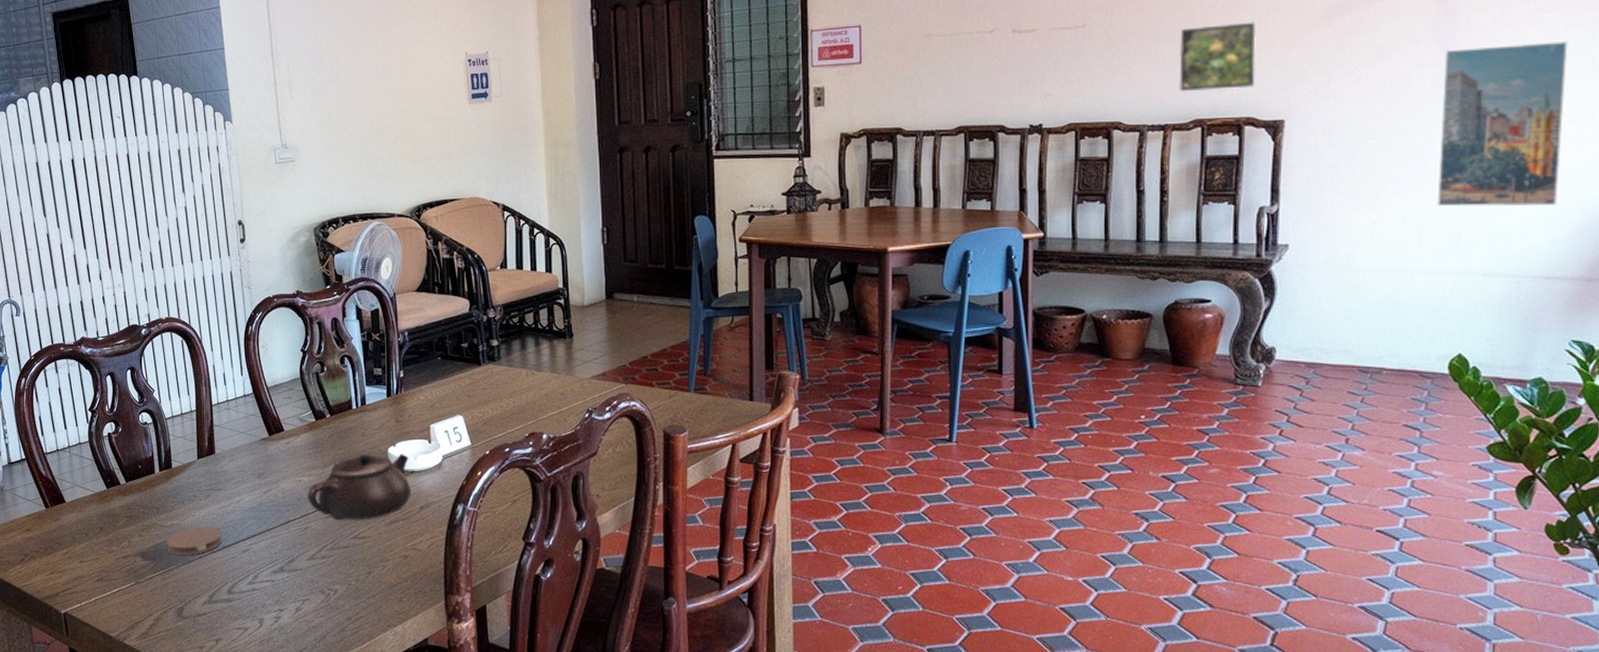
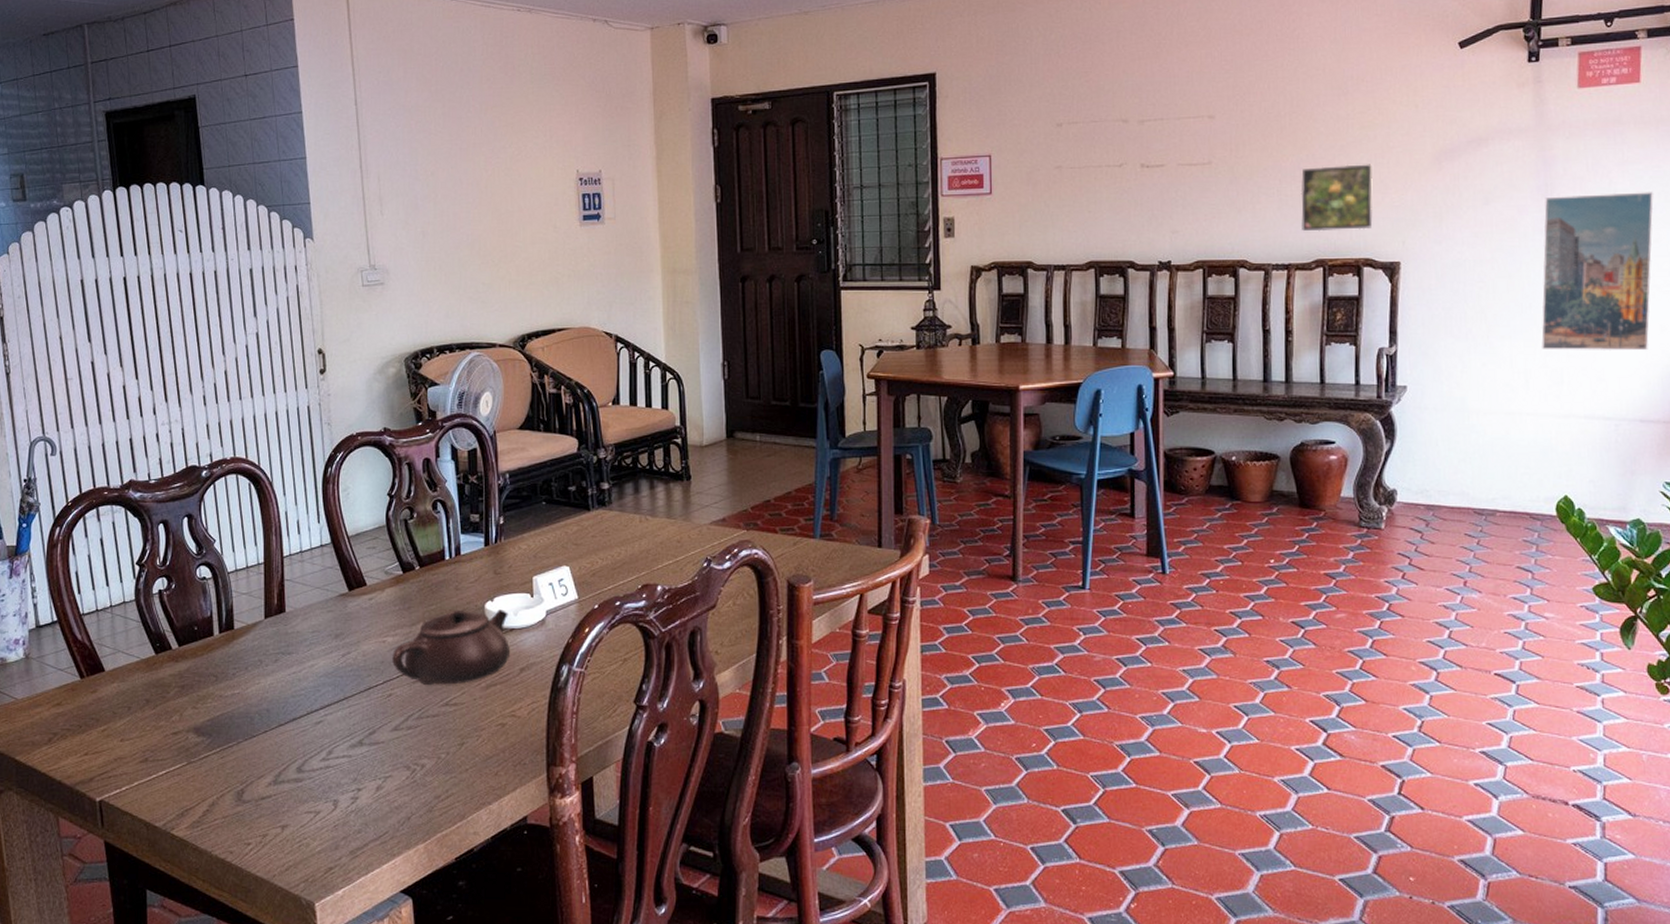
coaster: present [166,527,222,555] -> none [225,697,291,729]

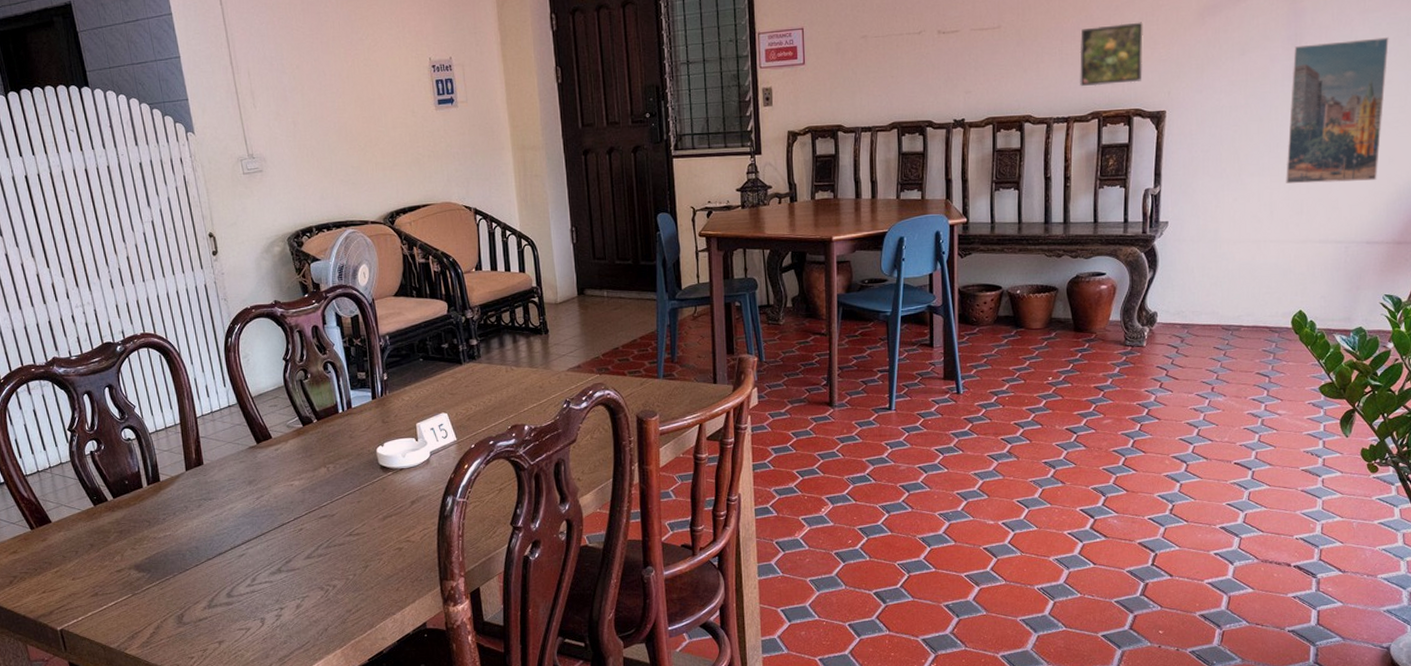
teapot: present [391,609,509,685] -> none [299,453,401,519]

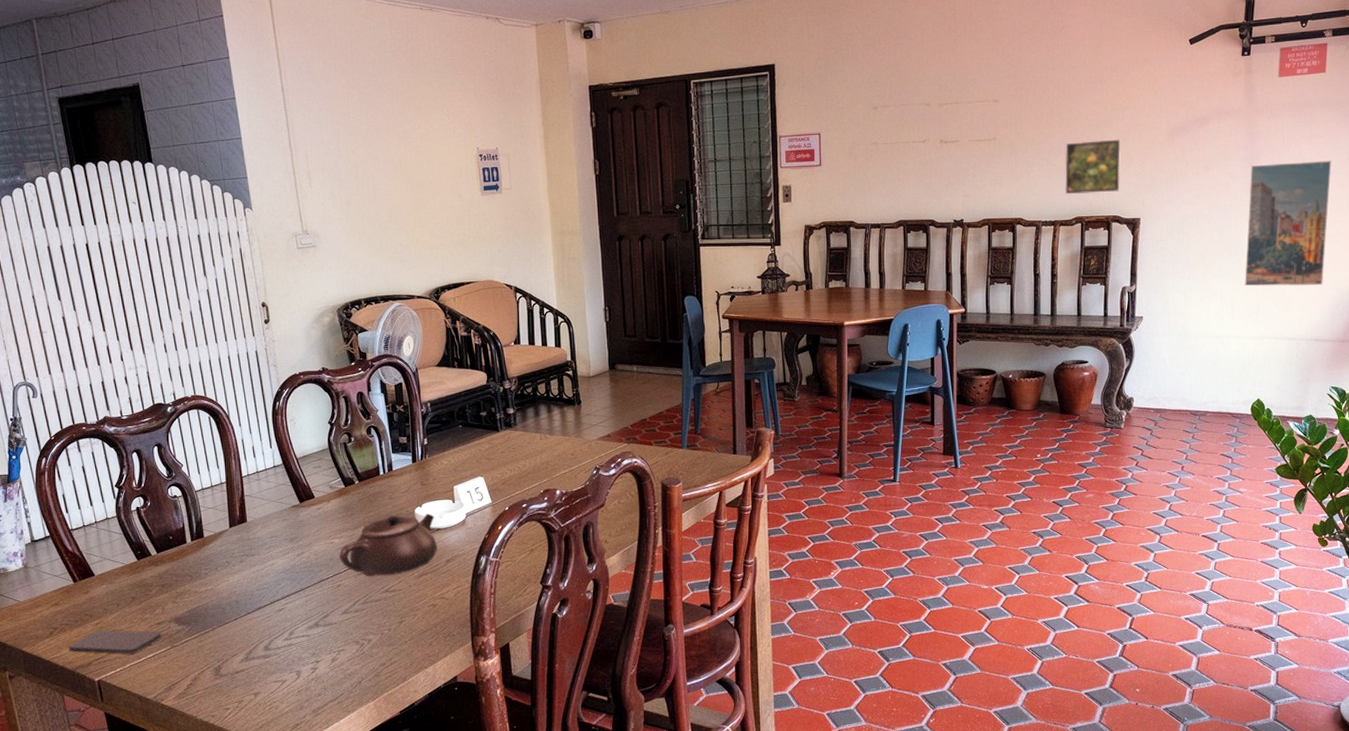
smartphone: none [28,578,123,603] -> present [68,630,162,654]
teapot: none [299,453,401,519] -> present [339,514,437,576]

